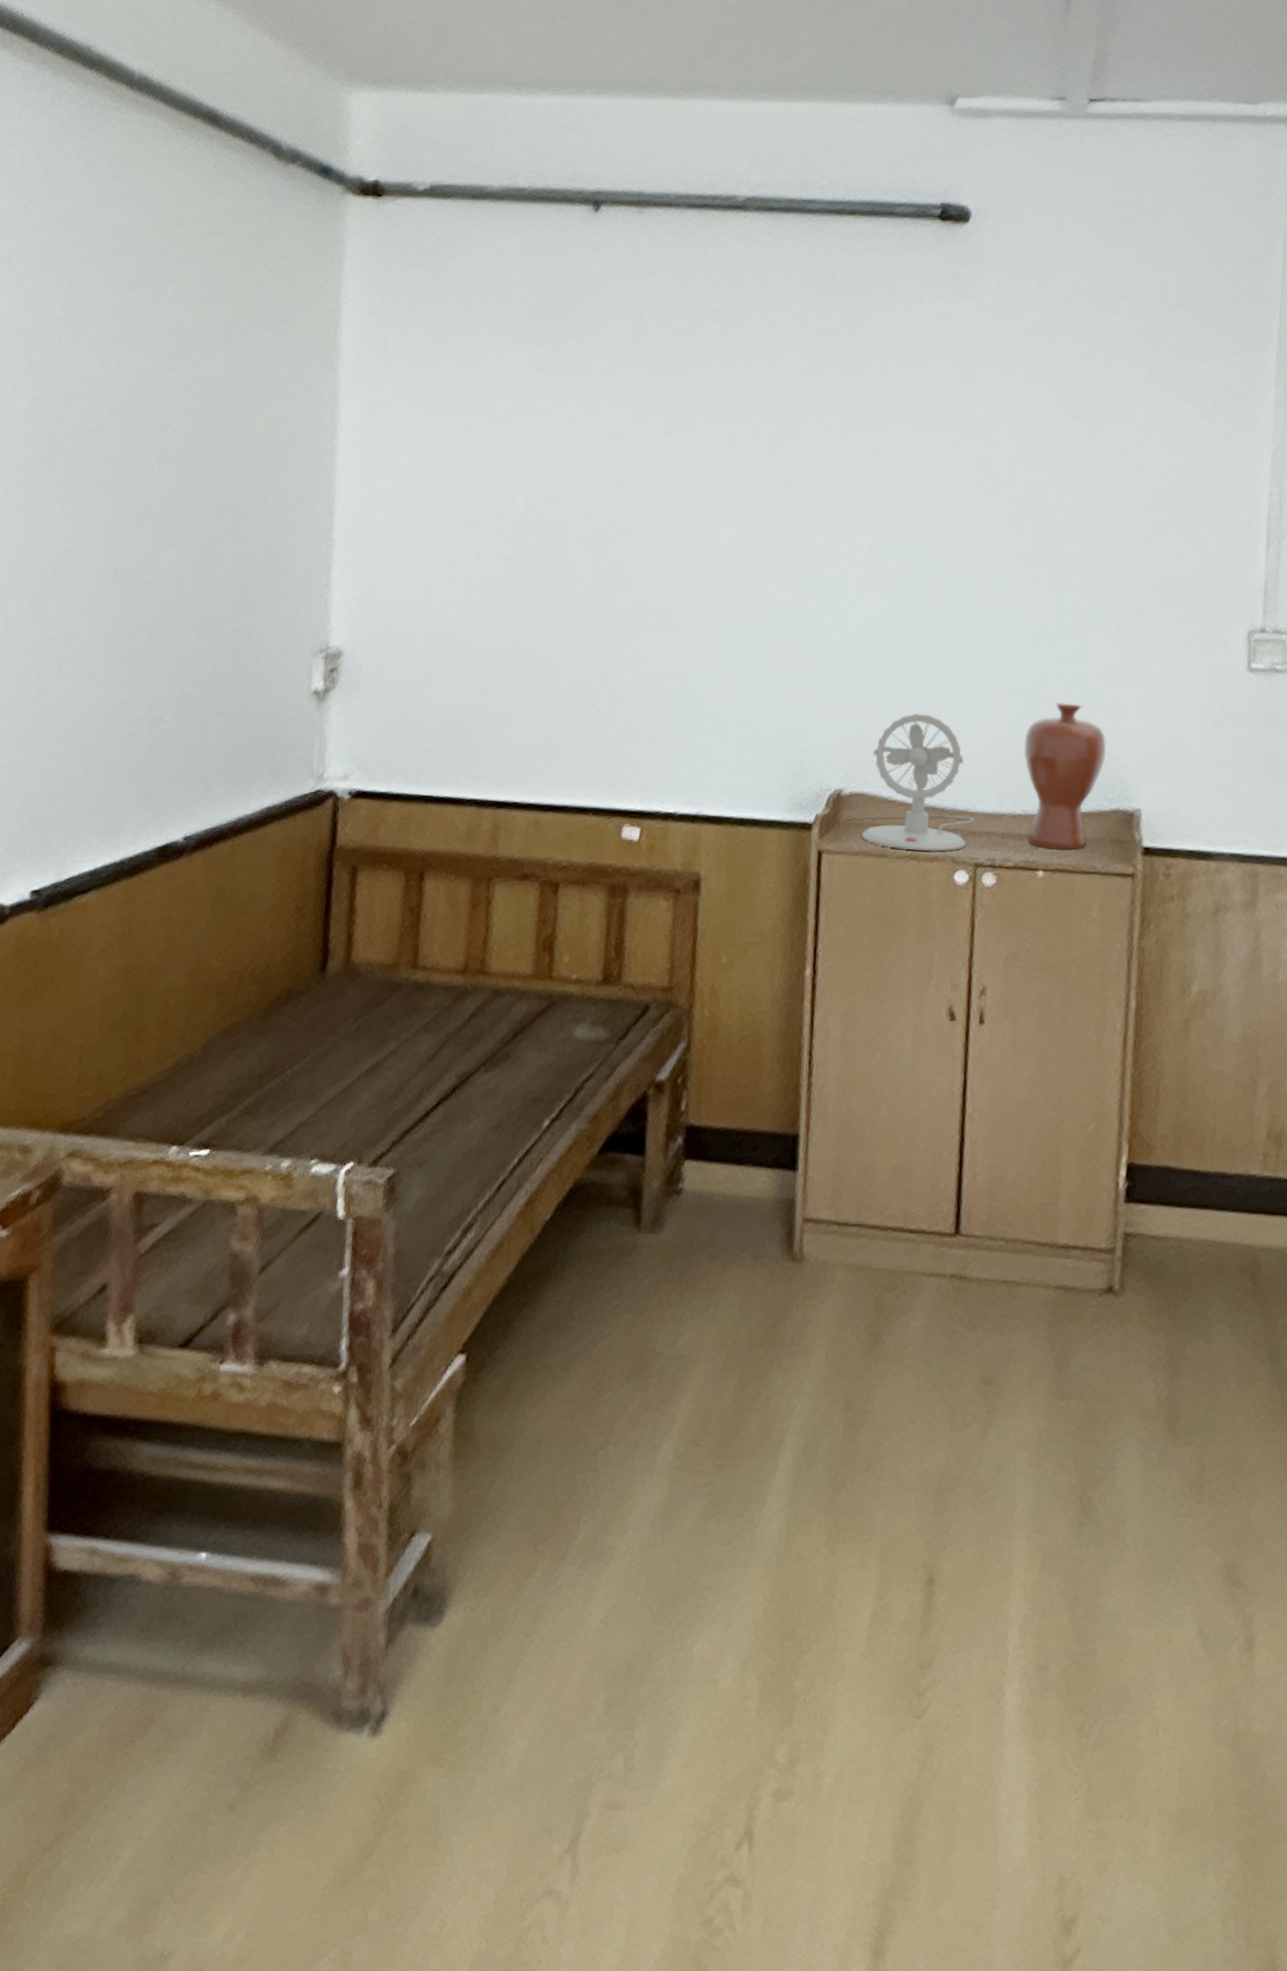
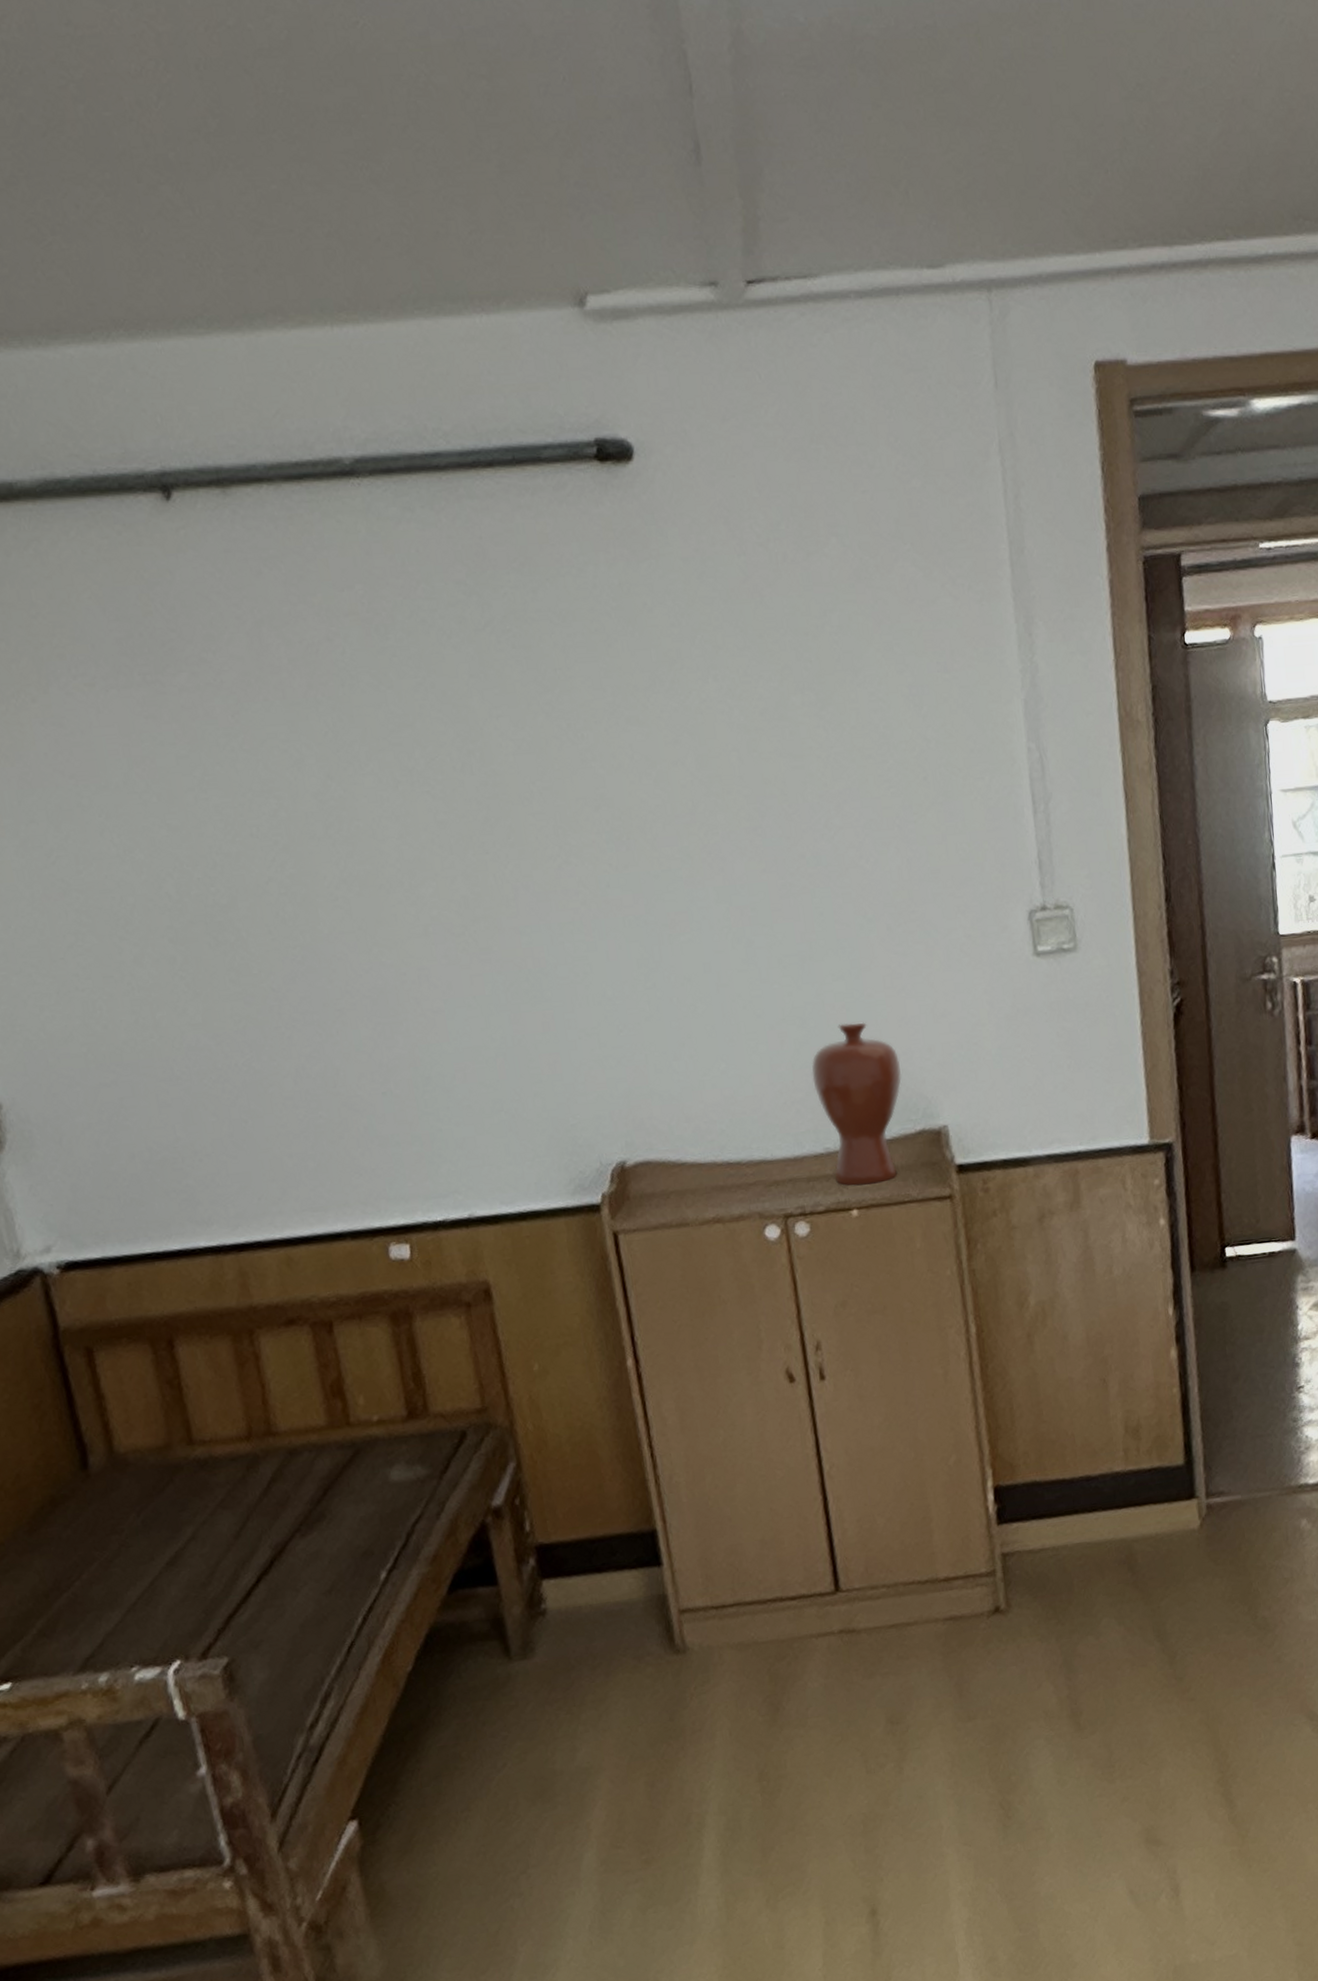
electric fan: present [842,713,974,852] -> none [632,1061,775,1215]

